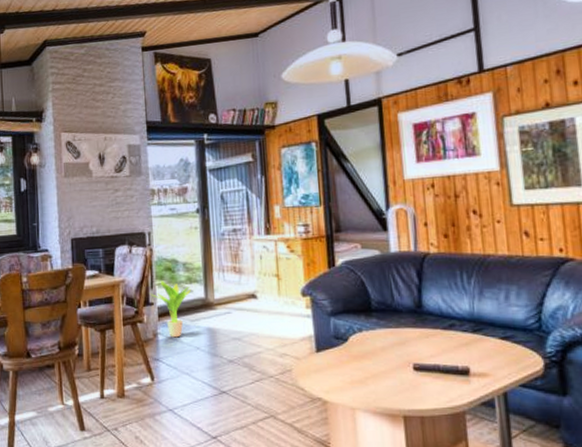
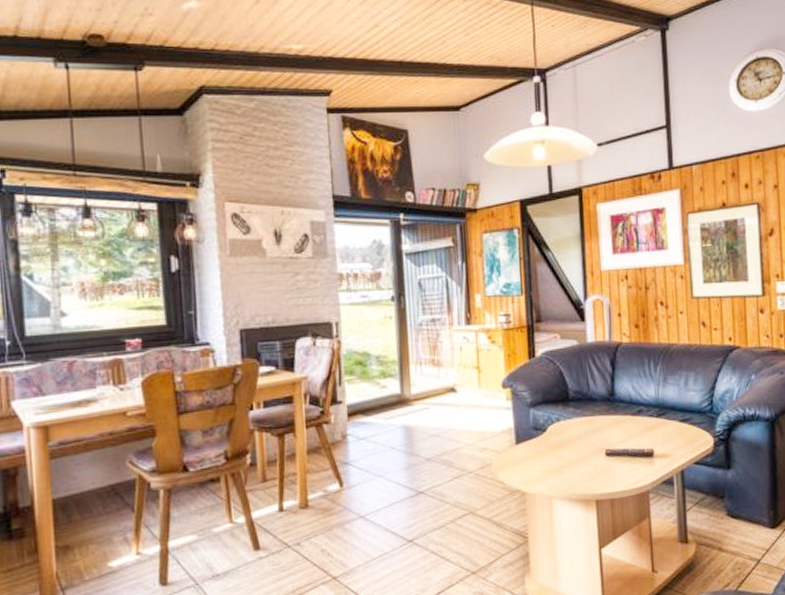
potted plant: present [151,280,191,338] -> none [339,376,385,439]

